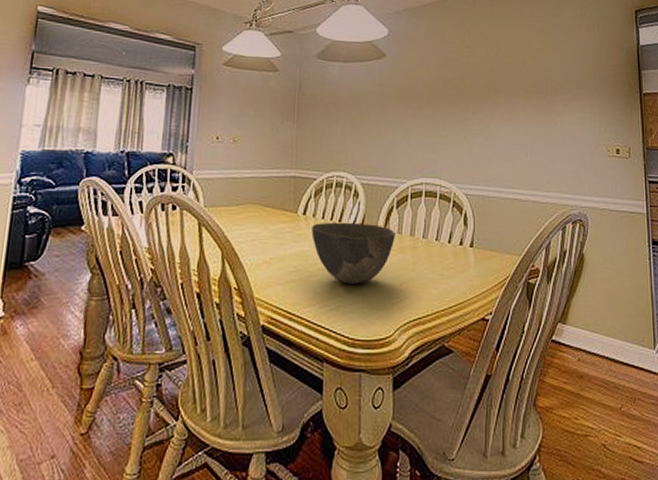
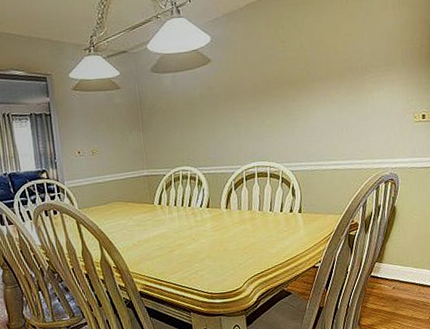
bowl: present [311,222,395,284] -> none [167,205,236,254]

